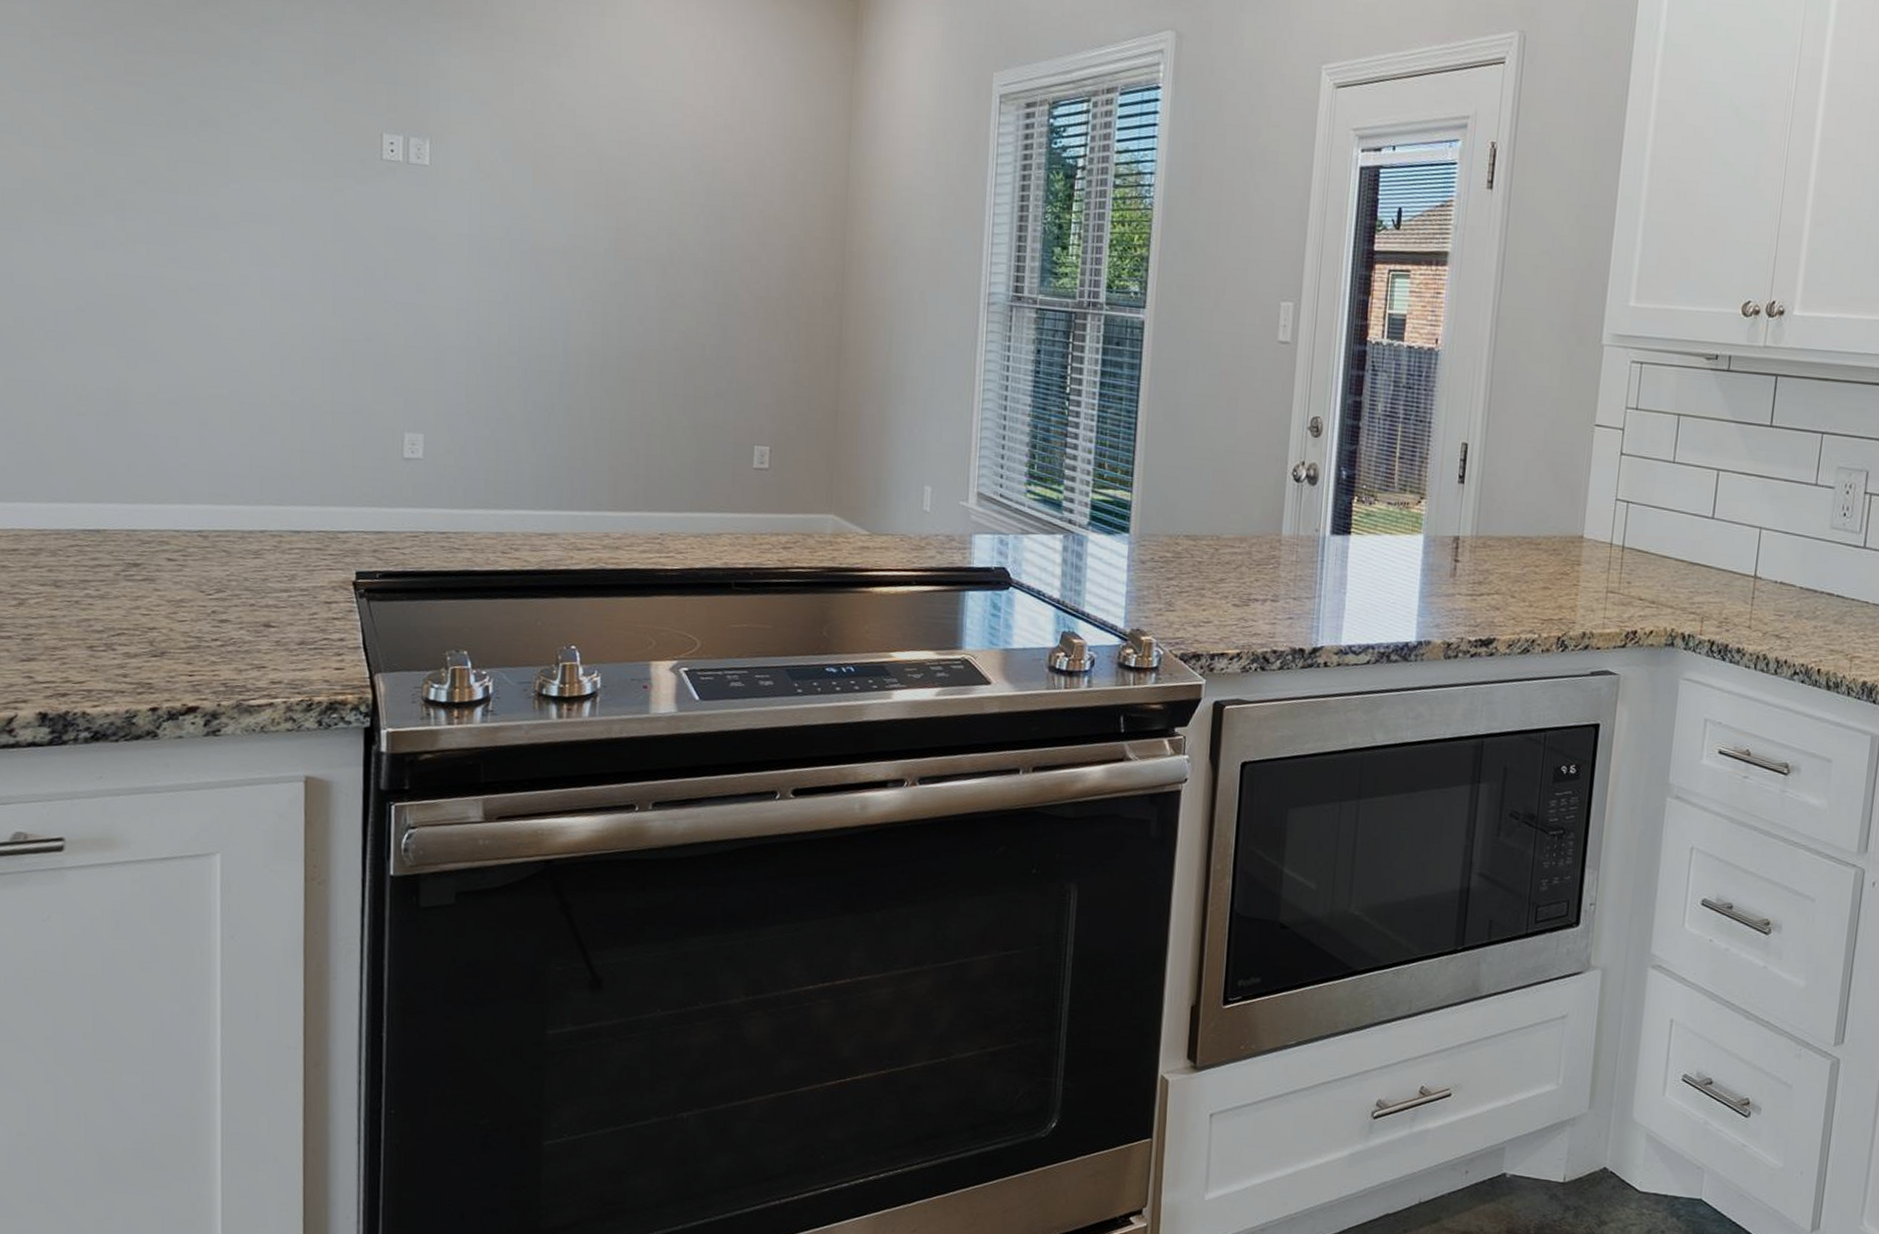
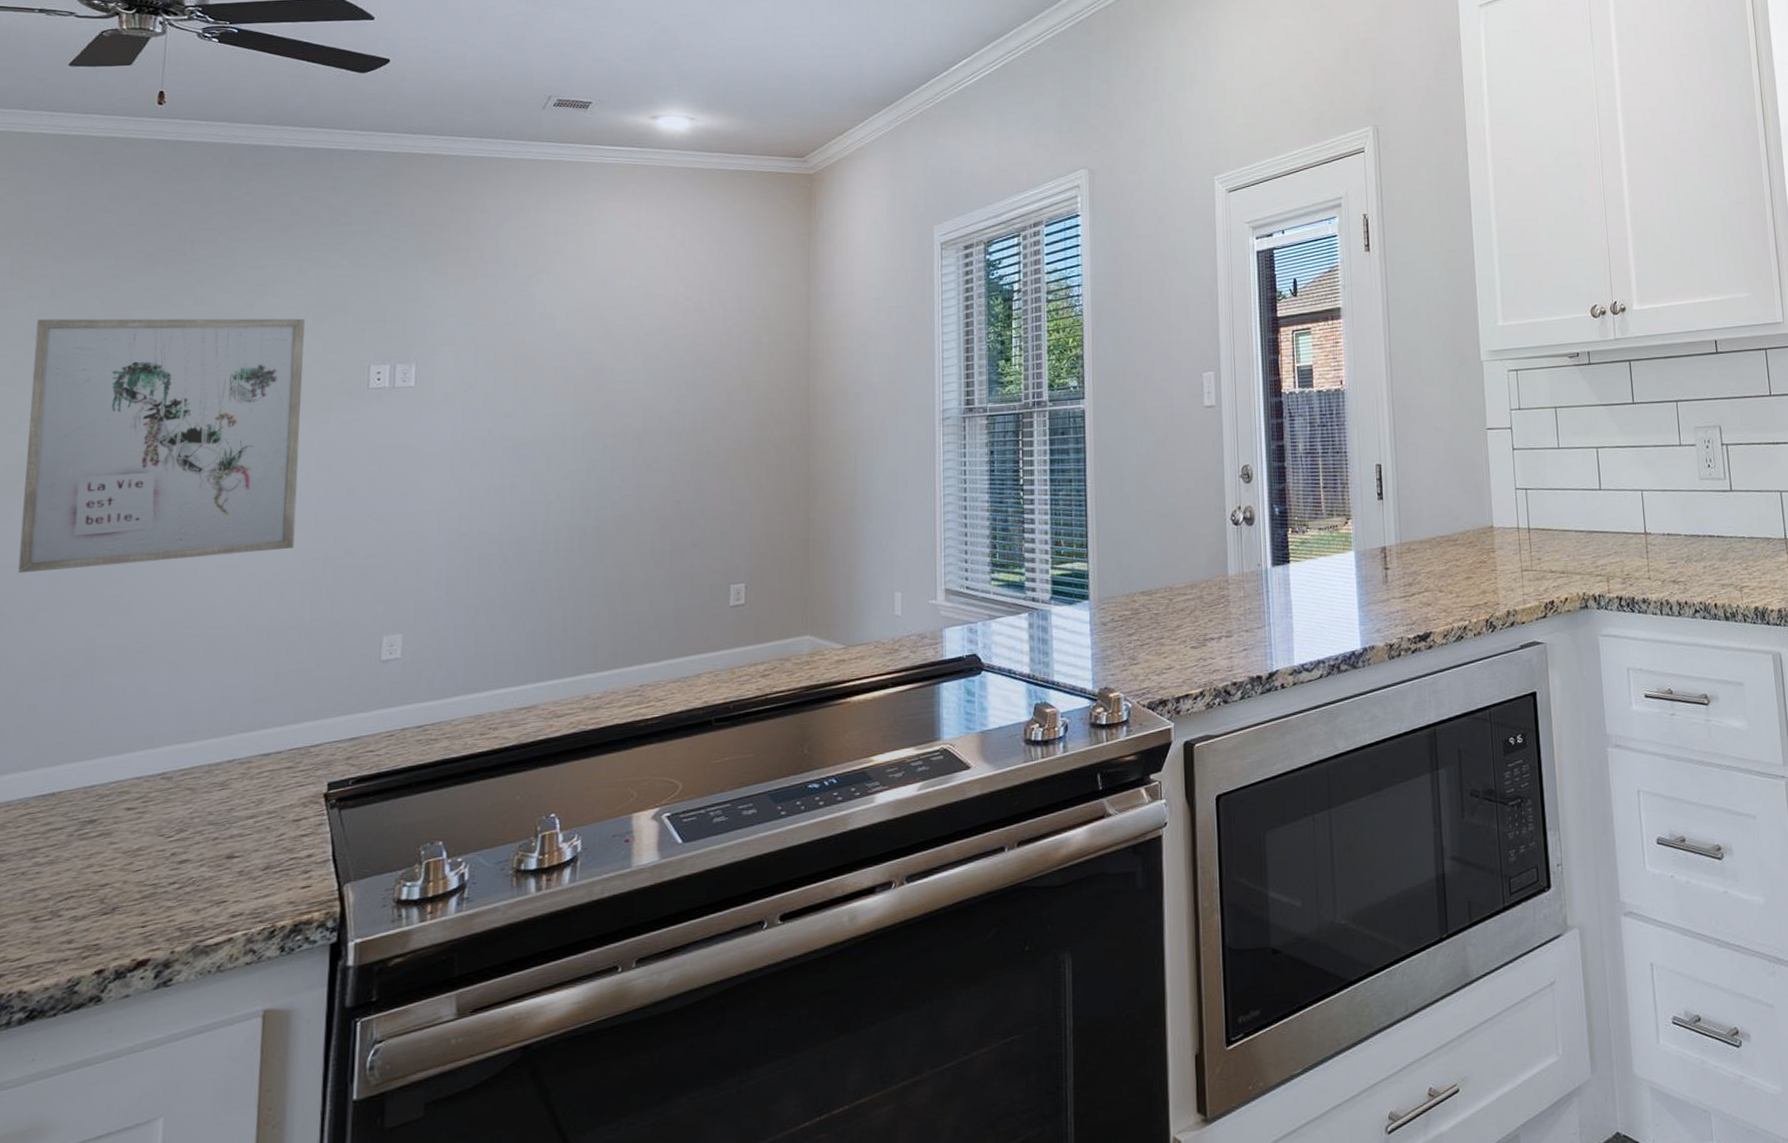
wall art: none [41,20,314,322] -> present [18,318,305,574]

